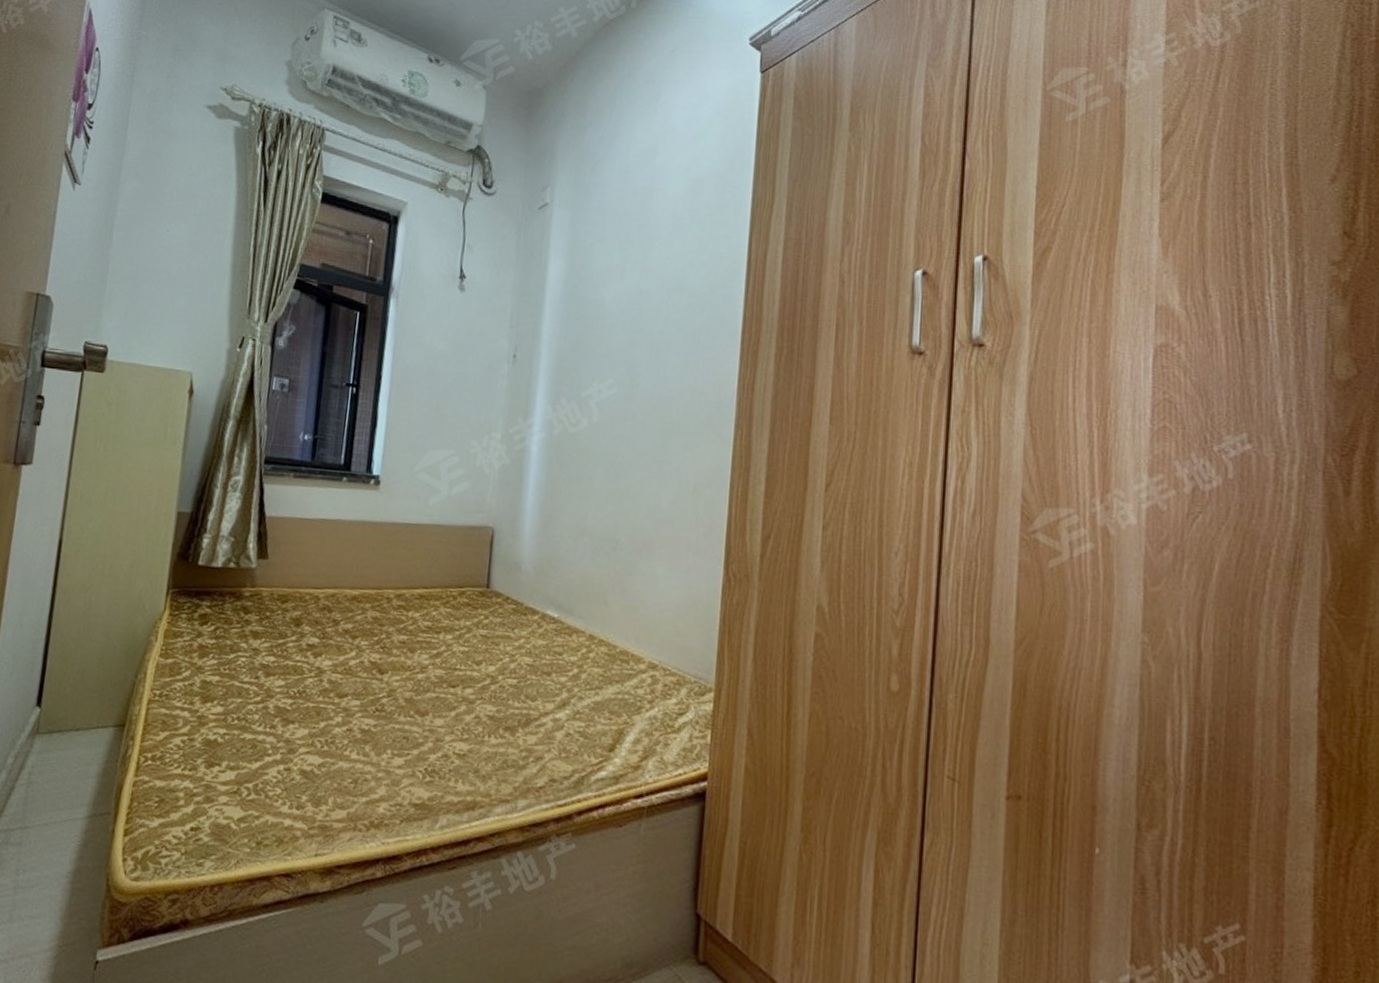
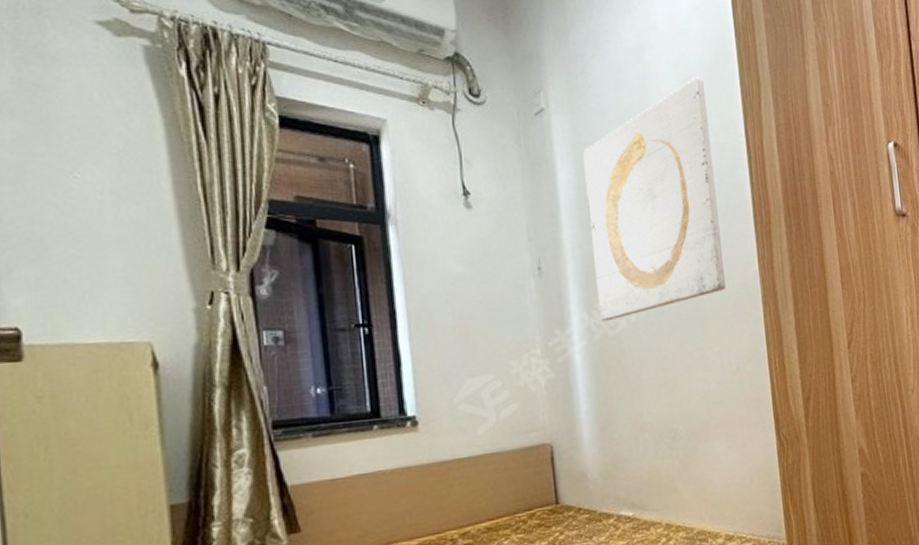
wall art: none [563,183,714,418] -> present [583,77,726,322]

